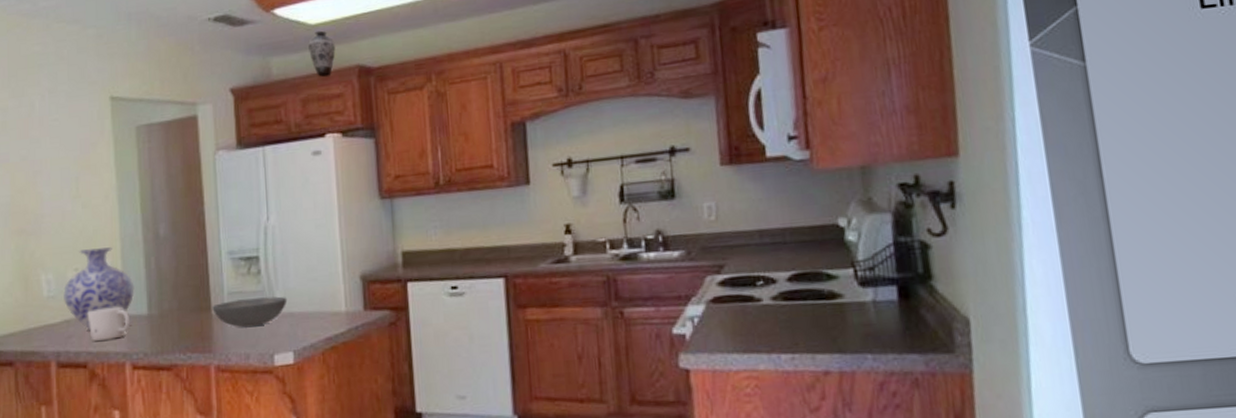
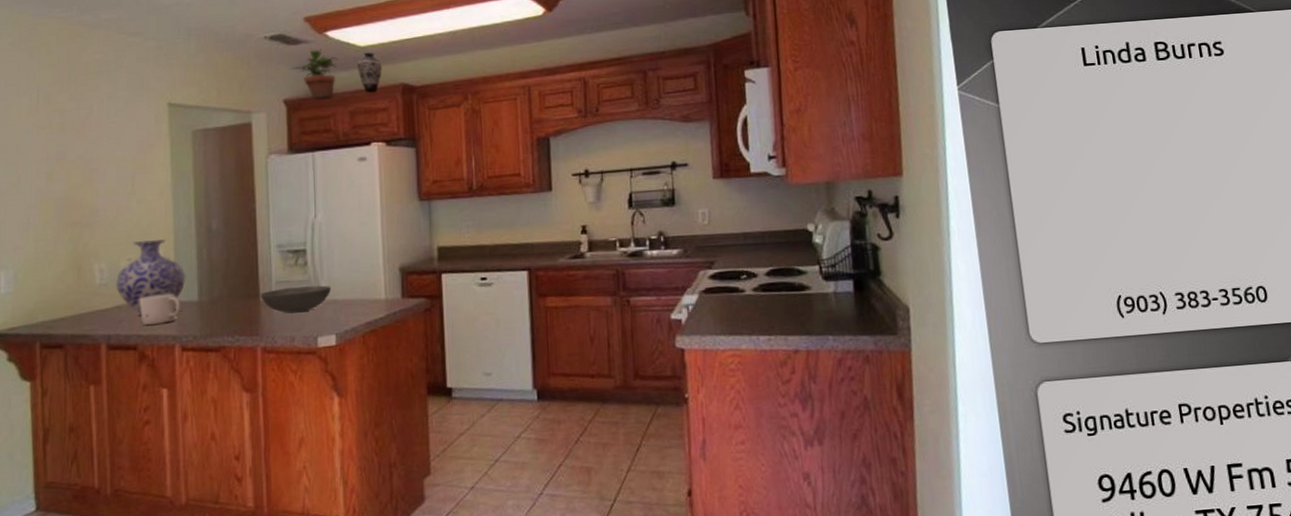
potted plant: none [236,29,287,88] -> present [290,48,338,101]

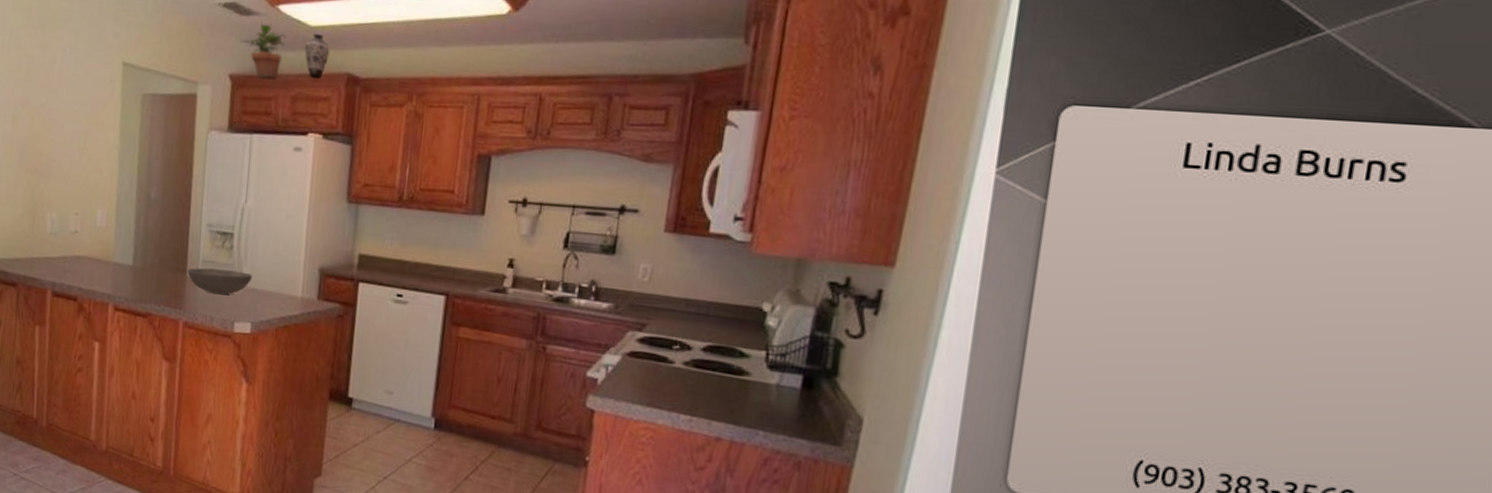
vase: present [116,239,186,315] -> none [63,197,124,269]
mug: present [139,293,181,325] -> none [81,252,117,281]

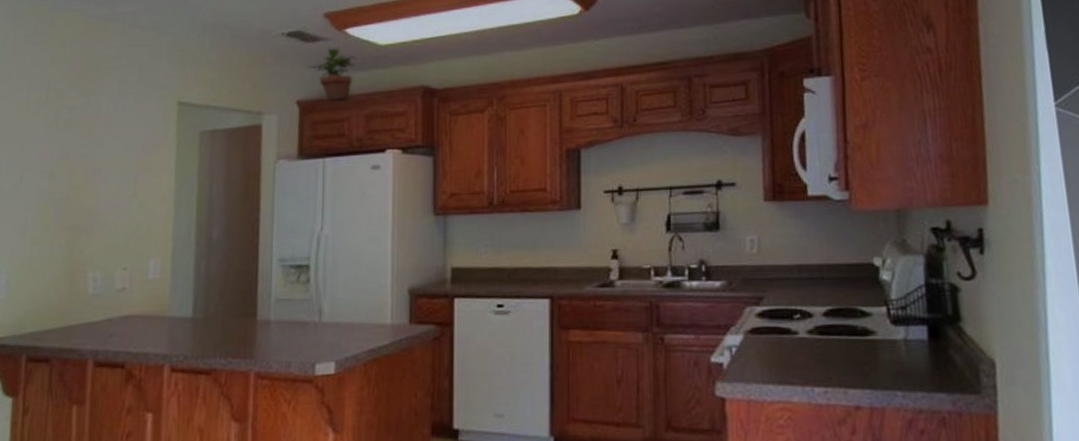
bowl: present [187,267,253,295] -> none [258,305,334,336]
decorative vase: present [305,33,330,80] -> none [377,51,403,96]

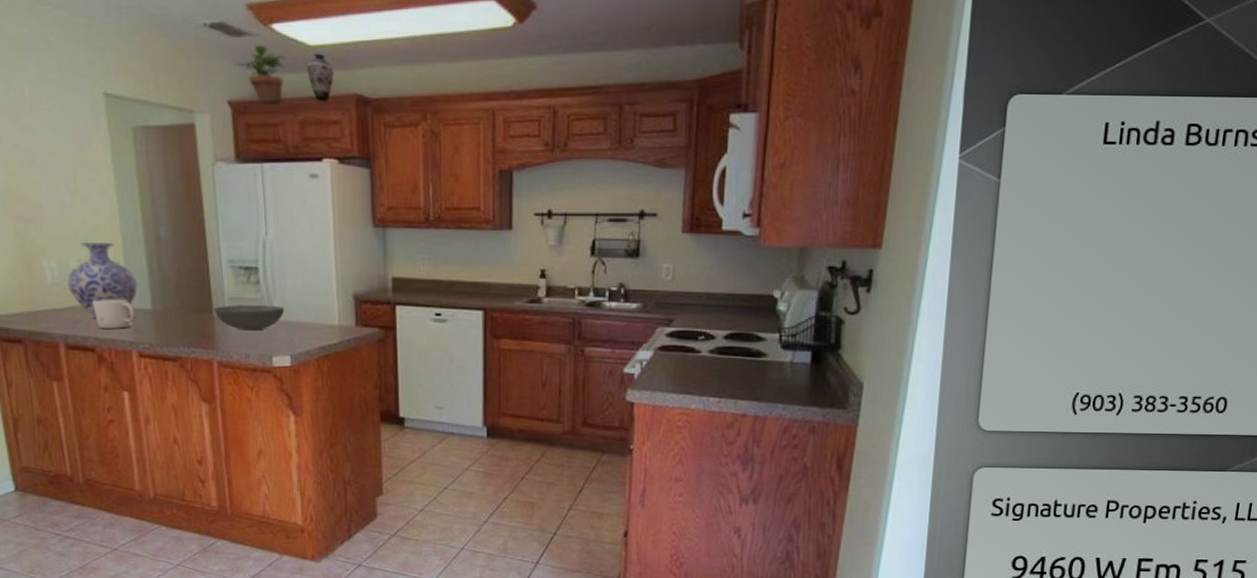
vase: none [108,248,182,330] -> present [67,242,138,318]
mug: none [130,307,174,341] -> present [92,299,135,329]
bowl: none [258,305,334,336] -> present [214,305,285,331]
decorative vase: none [377,51,403,96] -> present [307,53,334,102]

